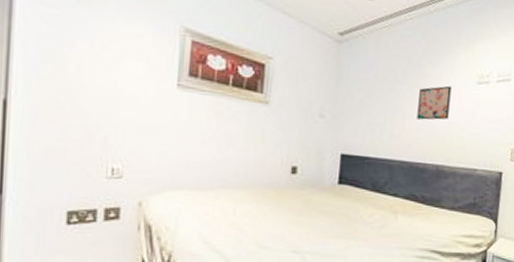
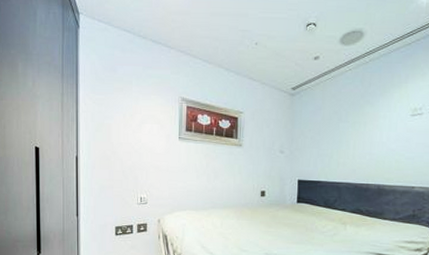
wall art: present [417,85,452,120] -> none [359,120,388,149]

